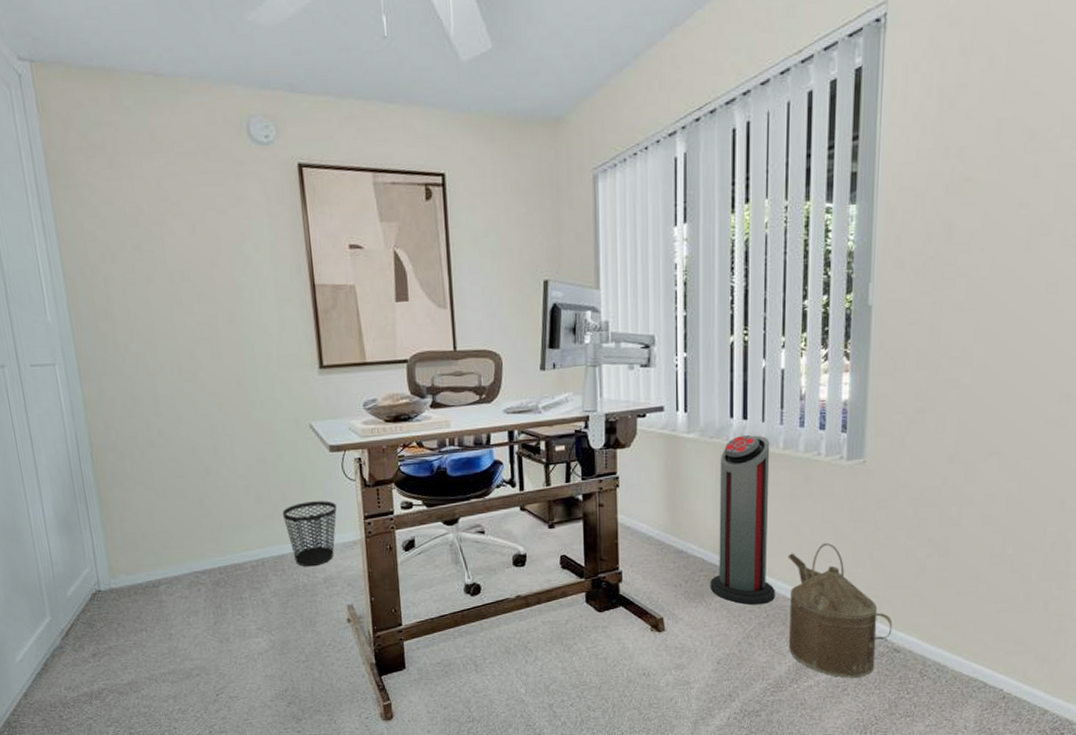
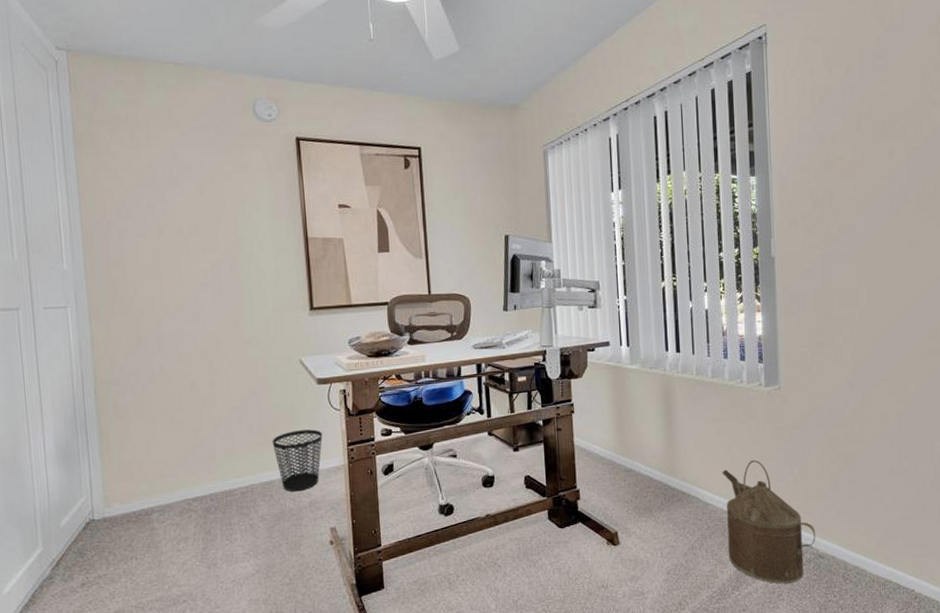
air purifier: present [710,434,775,605] -> none [657,365,714,518]

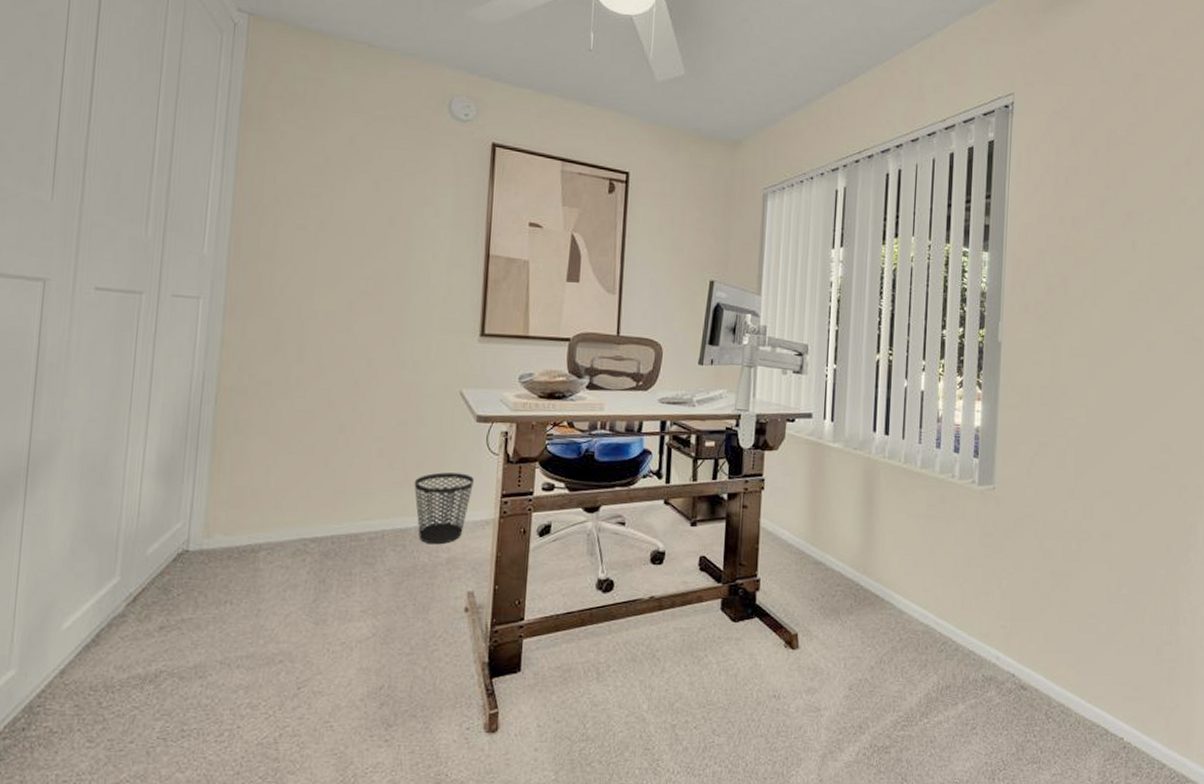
watering can: present [722,460,816,584] -> none [920,567,1020,715]

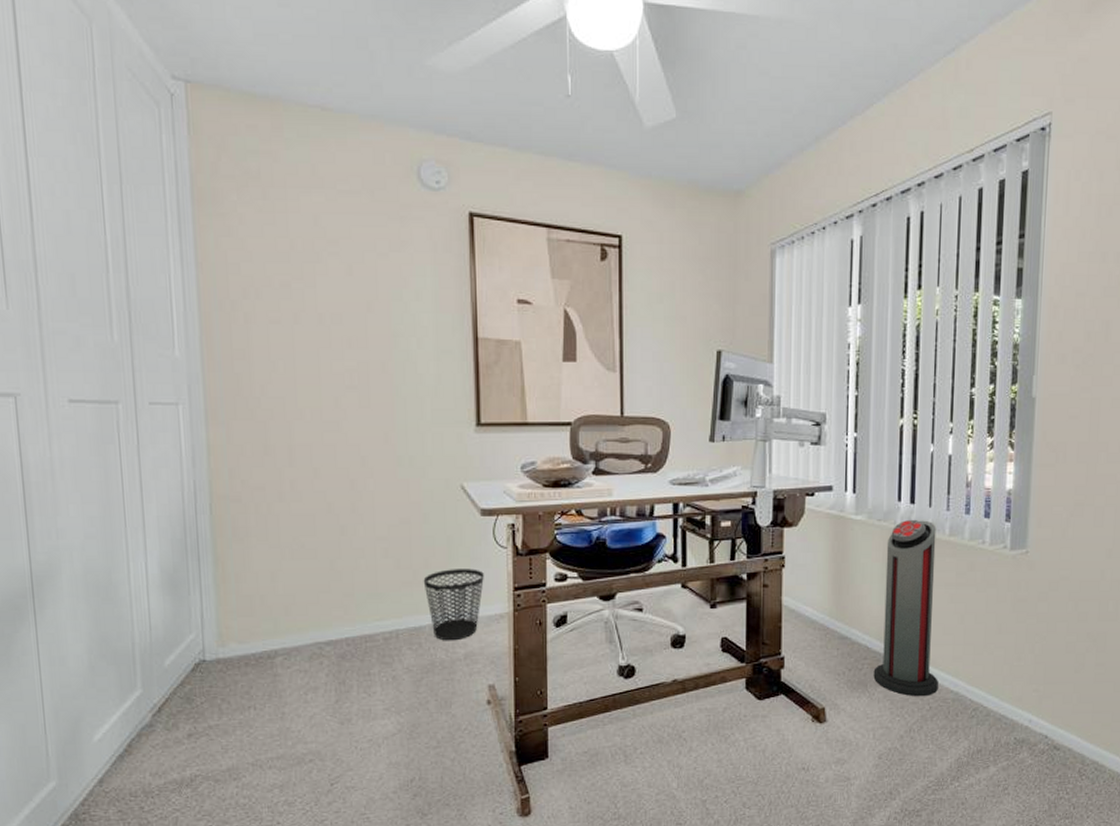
air purifier: none [846,449,909,628] -> present [873,519,938,697]

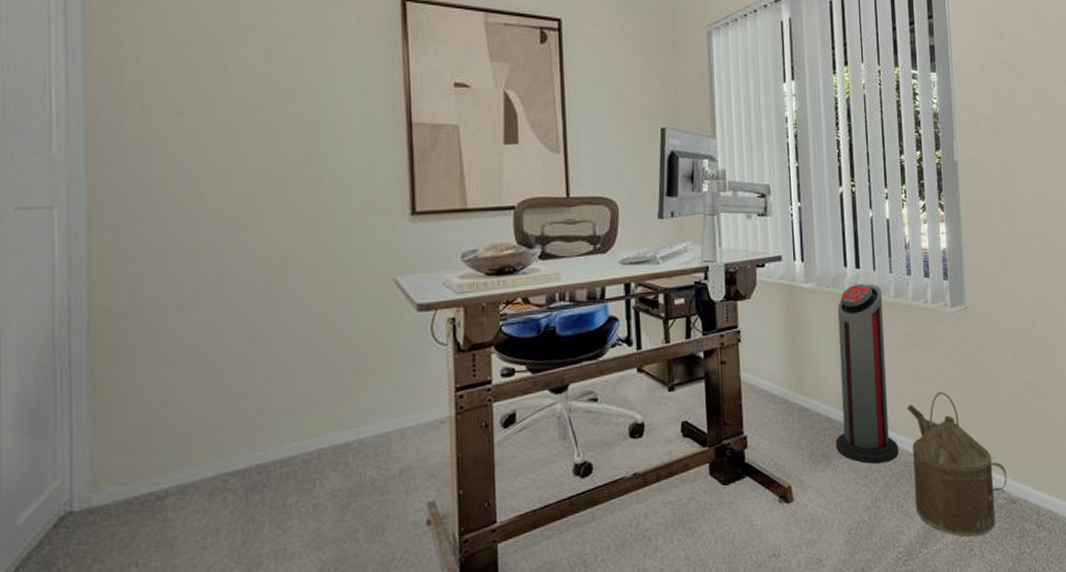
wastebasket: present [423,569,484,641] -> none [350,371,421,457]
watering can: none [951,634,1053,776] -> present [907,392,1007,537]

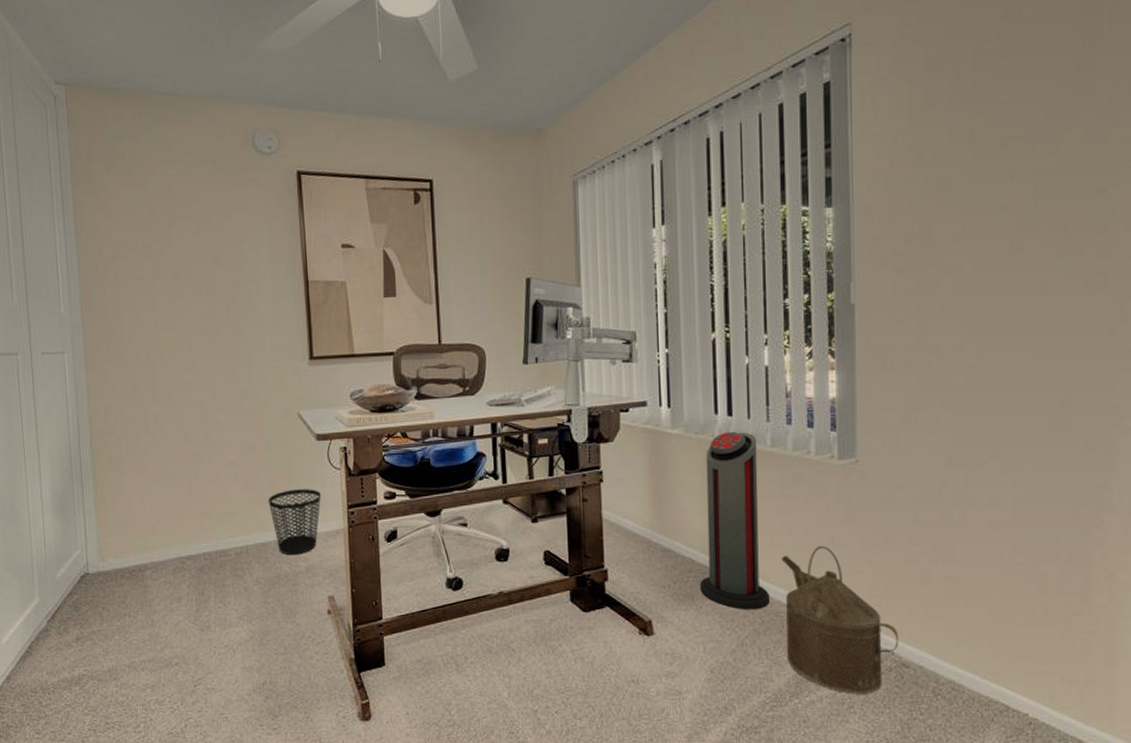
wastebasket: none [350,371,421,457] -> present [268,489,321,555]

